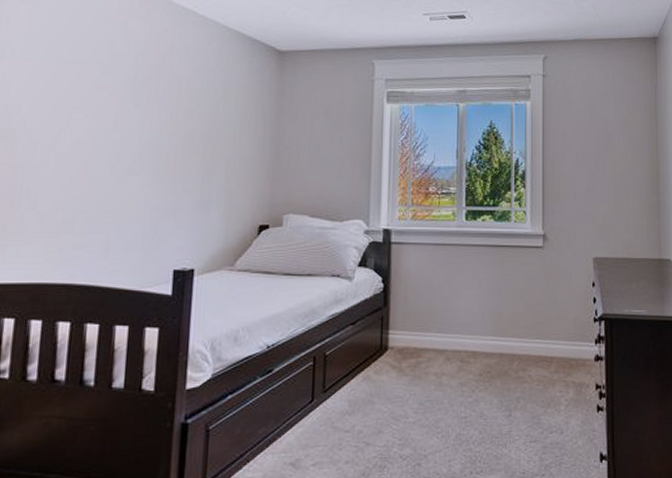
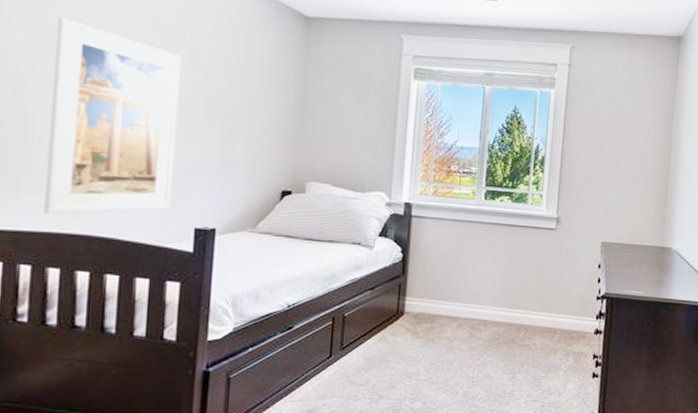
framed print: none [28,71,162,264] -> present [43,16,182,214]

